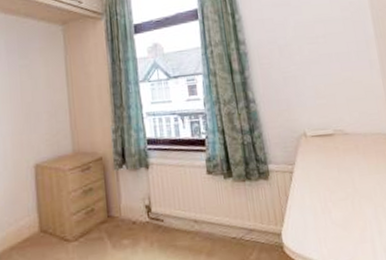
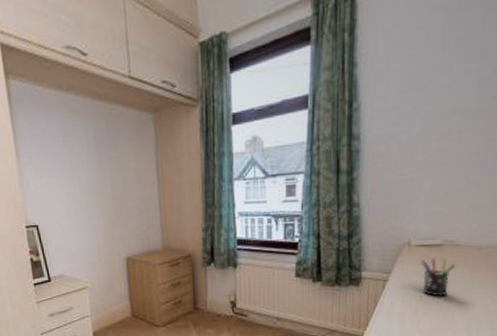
pen holder: none [319,147,350,186] -> present [421,258,456,297]

